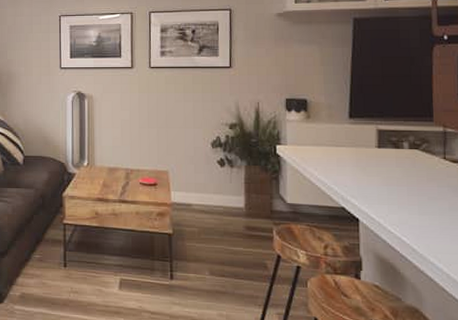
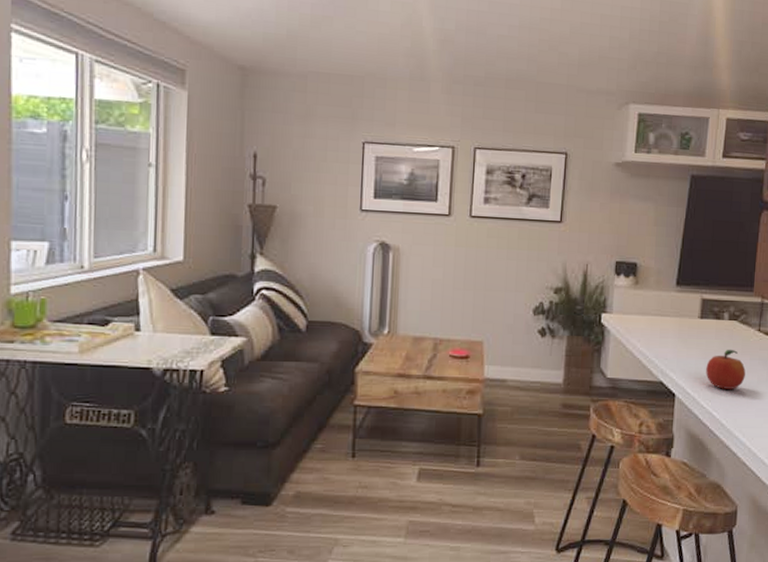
fruit: none [389,176,434,215] -> present [706,349,746,389]

